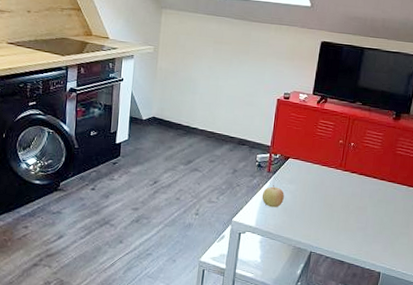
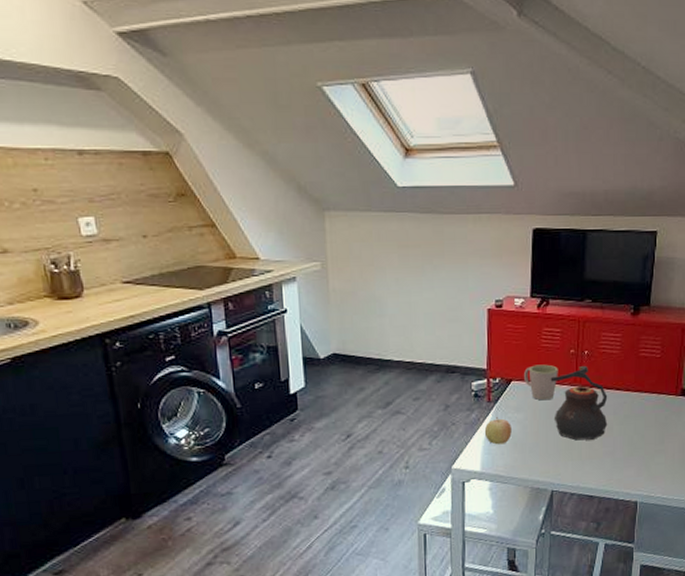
mug: none [299,148,328,178] -> present [524,364,558,401]
teapot: none [319,154,366,216] -> present [550,365,608,441]

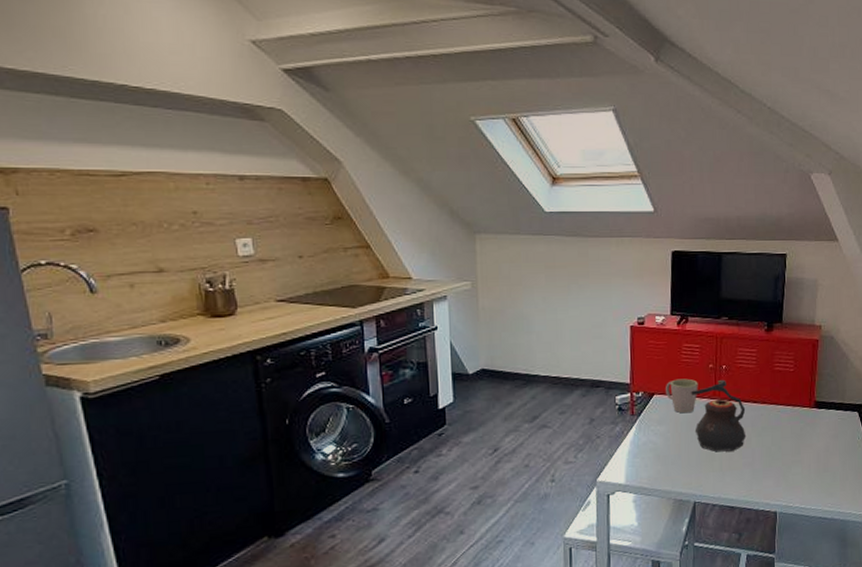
fruit: present [484,417,512,445] -> none [628,430,655,457]

